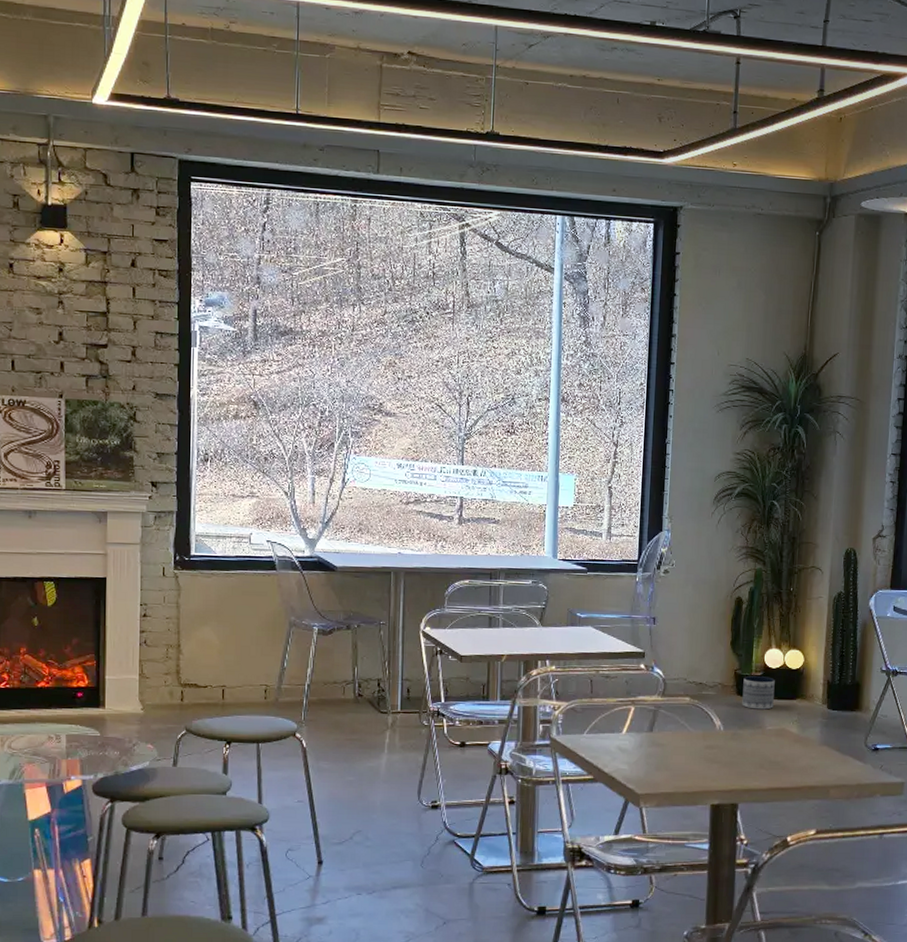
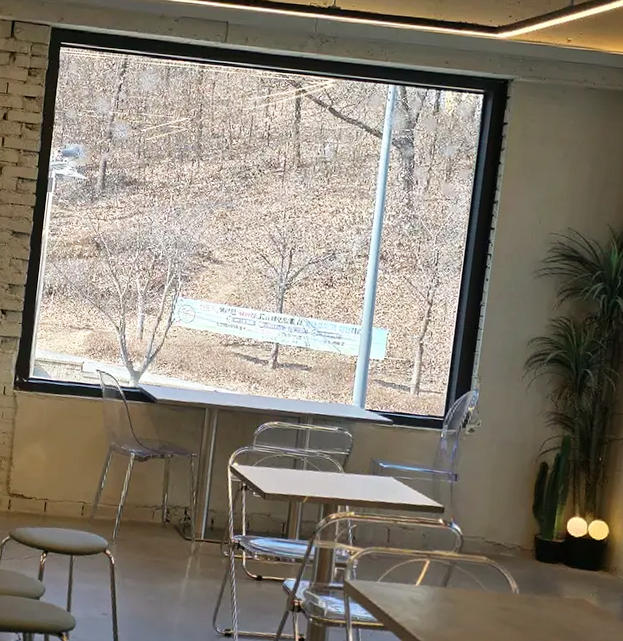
planter: present [742,676,775,710] -> none [540,542,577,578]

